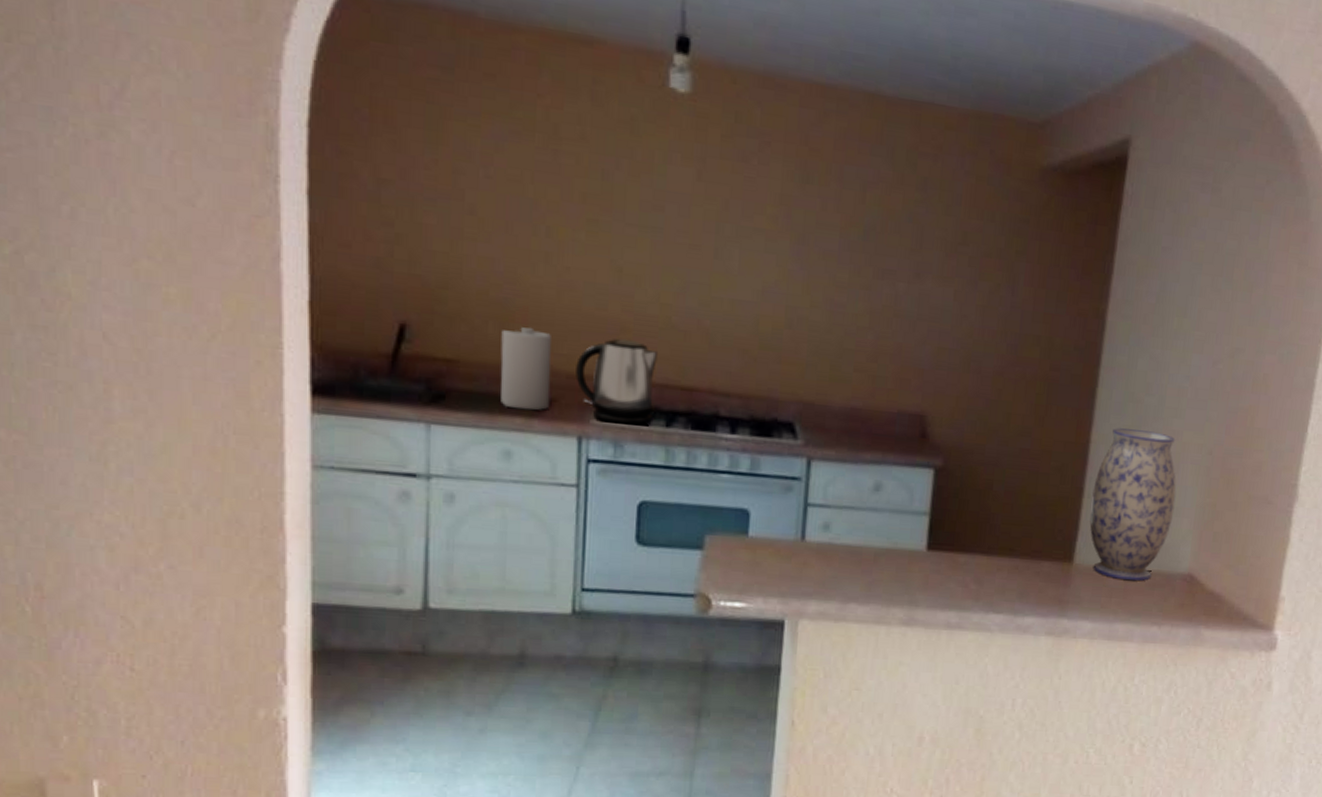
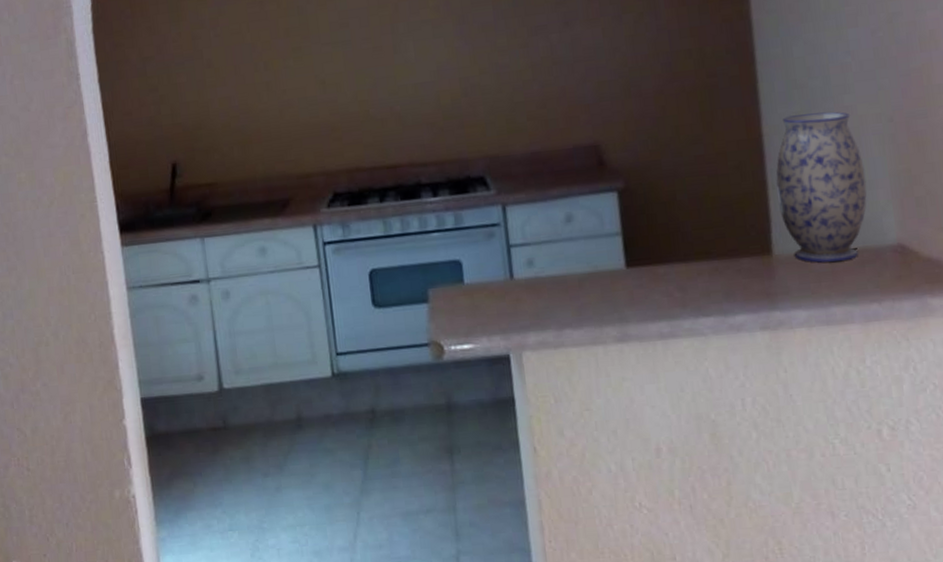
paper towel holder: present [500,327,552,411] -> none [244,145,288,213]
kettle: present [576,338,659,425] -> none [302,136,368,209]

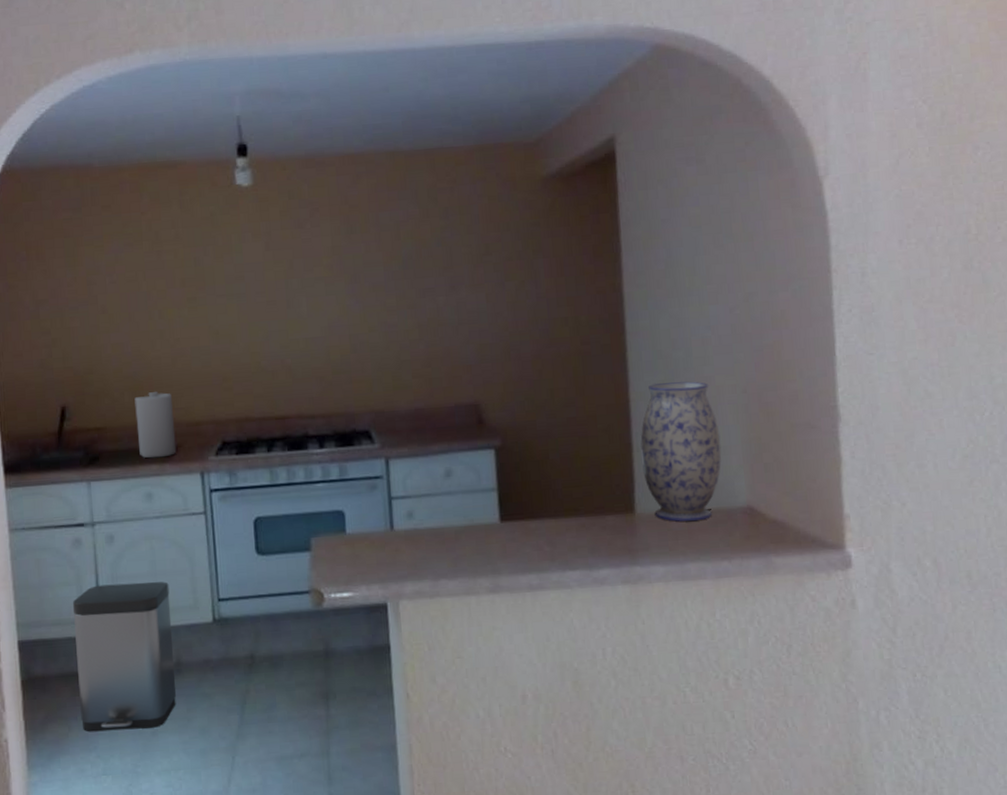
pedal bin: none [191,336,299,487] -> present [72,581,176,731]
paper towel holder: none [244,145,288,213] -> present [134,392,177,459]

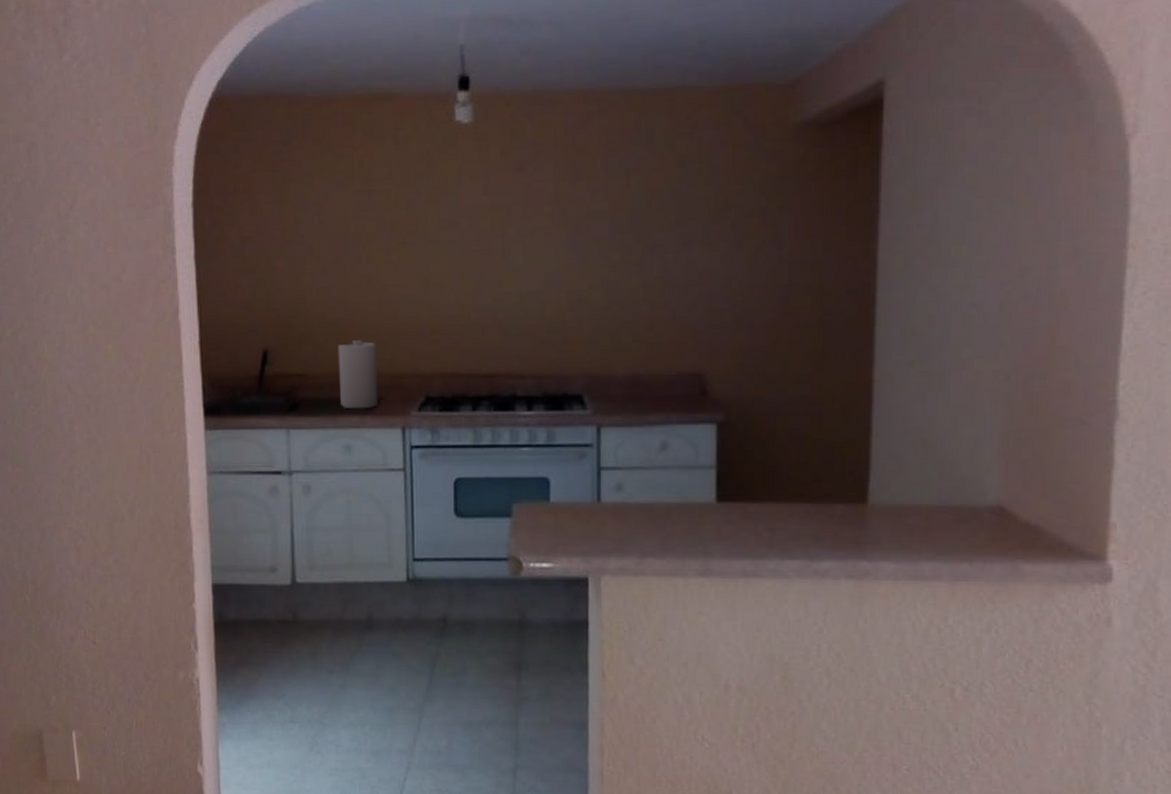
pedal bin: present [72,581,176,731] -> none [266,535,366,681]
vase: present [640,381,722,522] -> none [880,363,974,518]

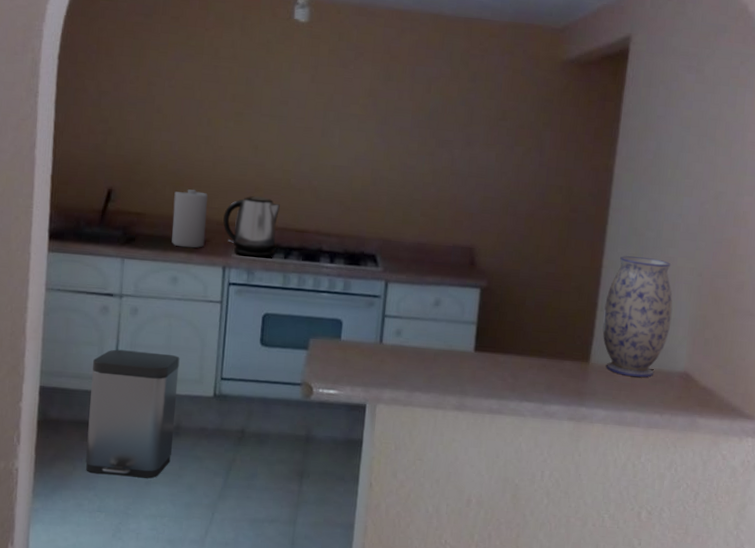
pedal bin: none [266,535,366,681] -> present [85,349,180,479]
kettle: none [397,339,462,414] -> present [223,195,281,258]
vase: none [880,363,974,518] -> present [602,256,673,378]

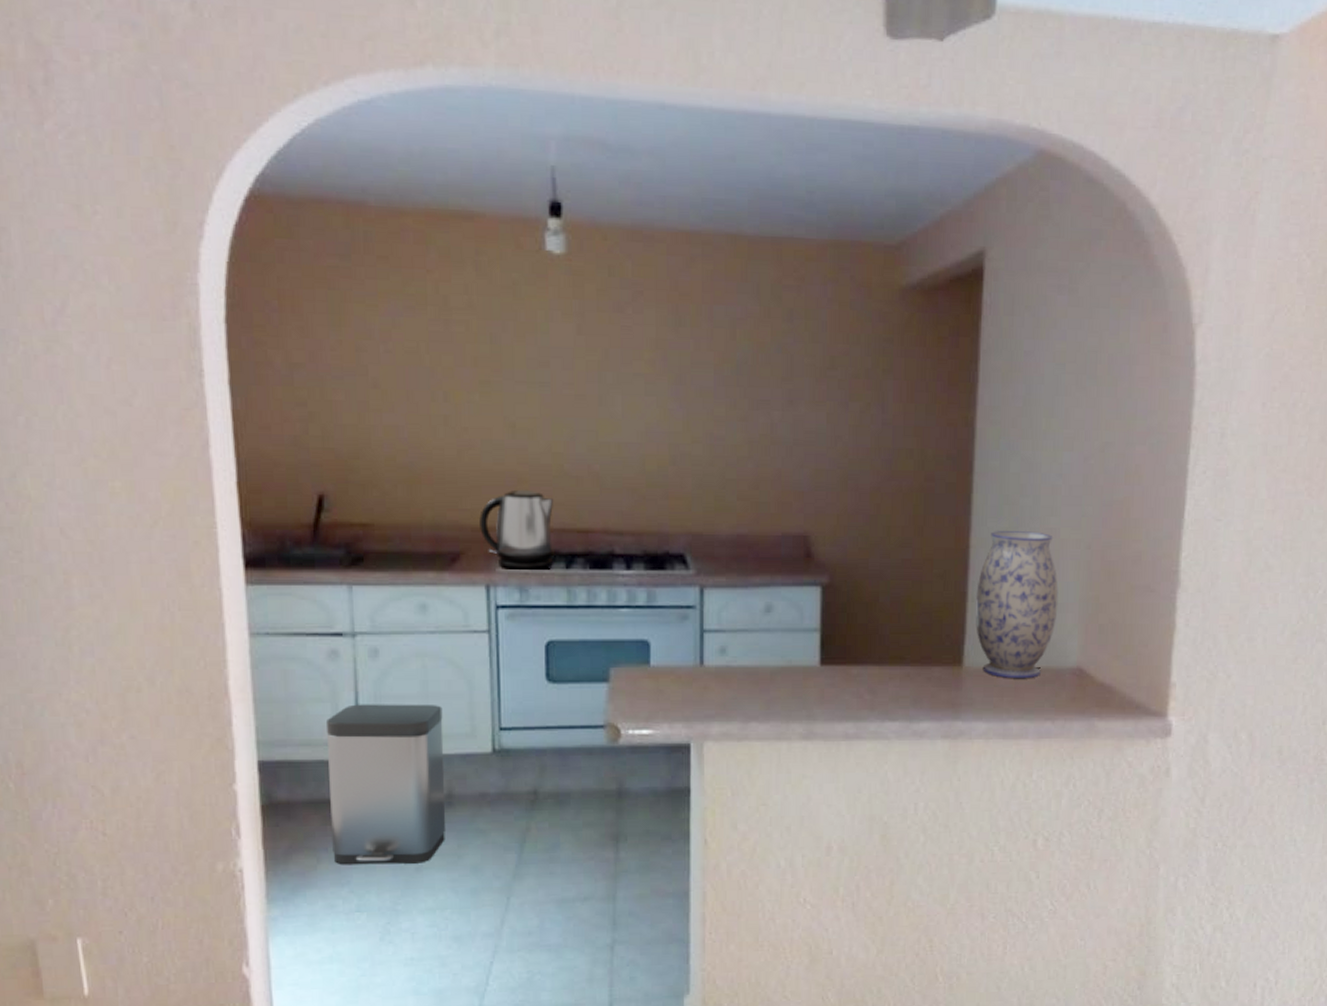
paper towel holder: present [172,189,208,248] -> none [410,488,458,565]

